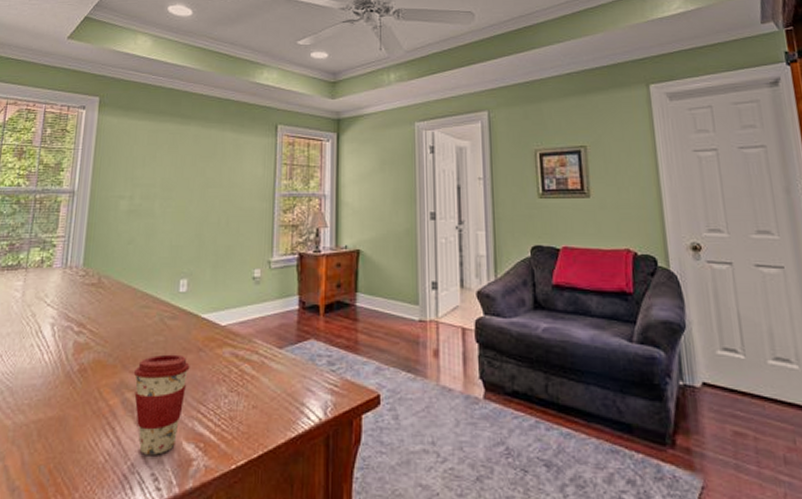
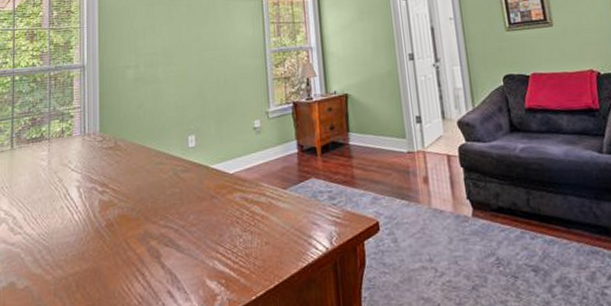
coffee cup: present [133,354,190,455] -> none [155,203,206,294]

